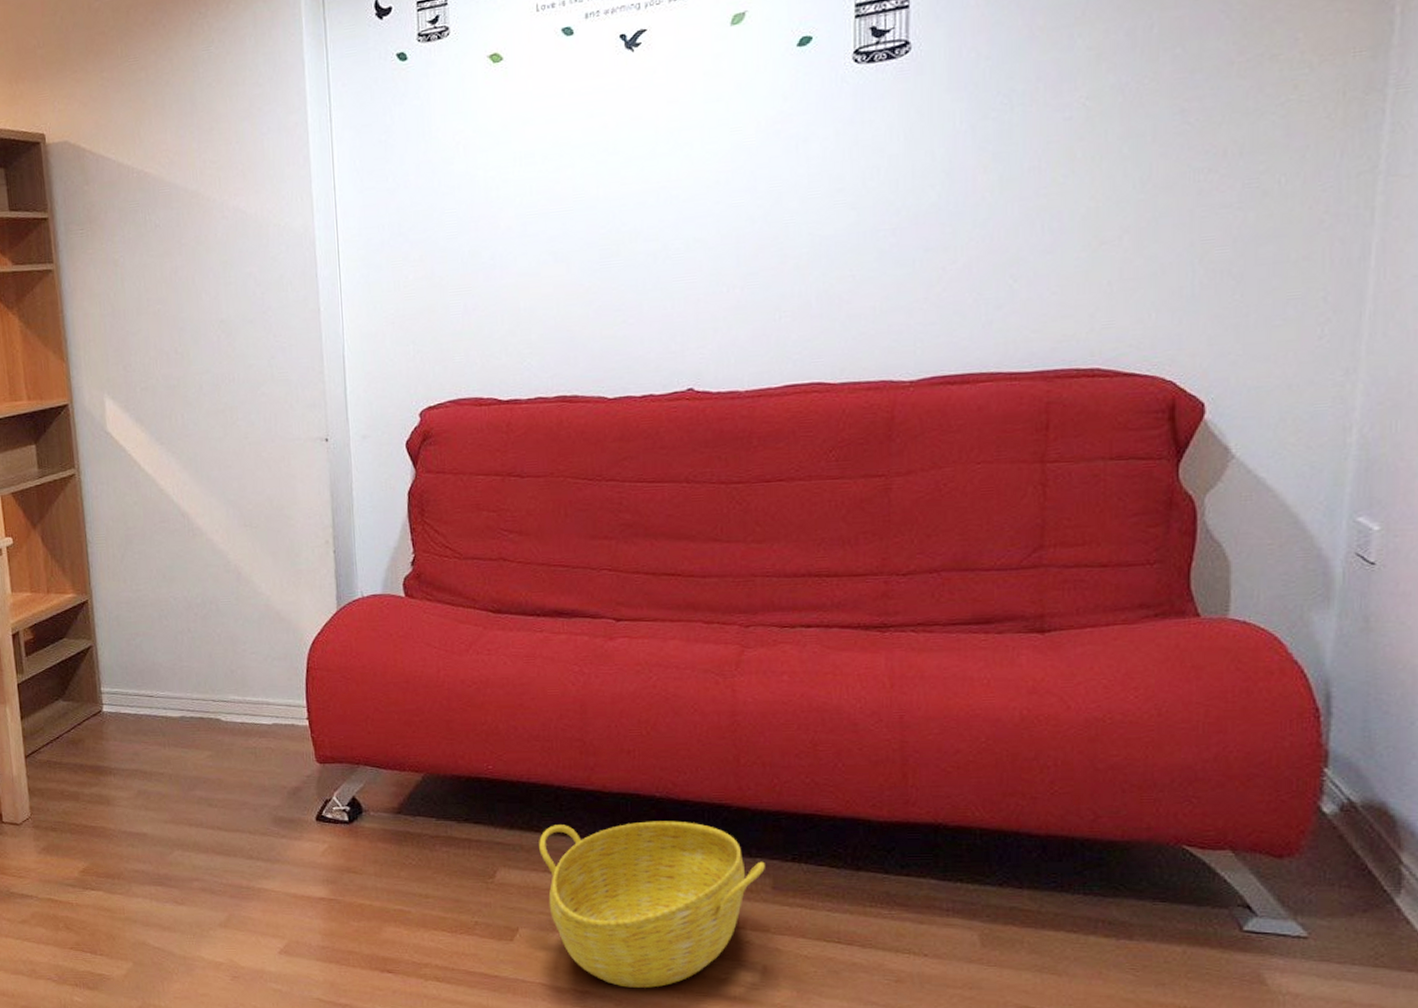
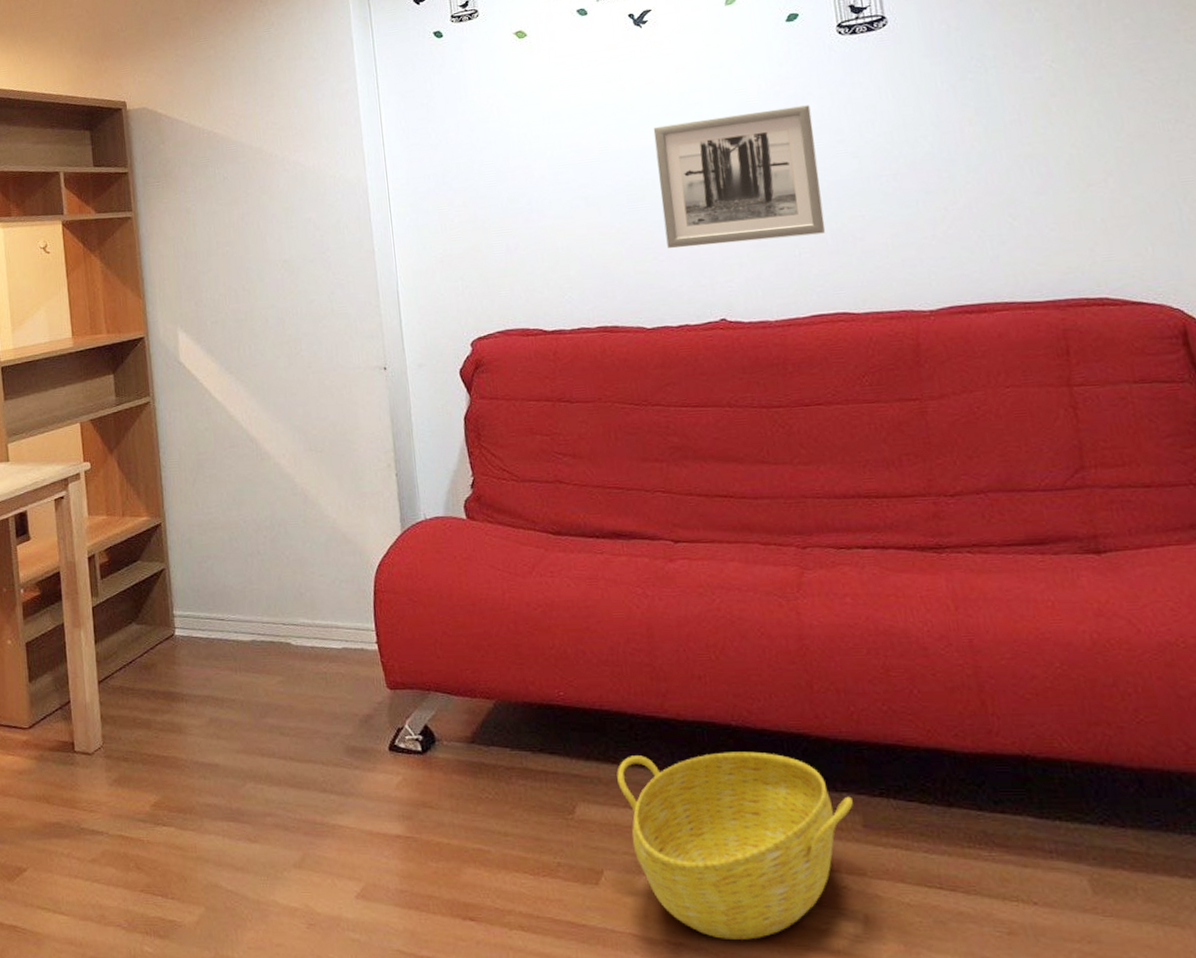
wall art: none [635,147,812,310] -> present [653,105,826,248]

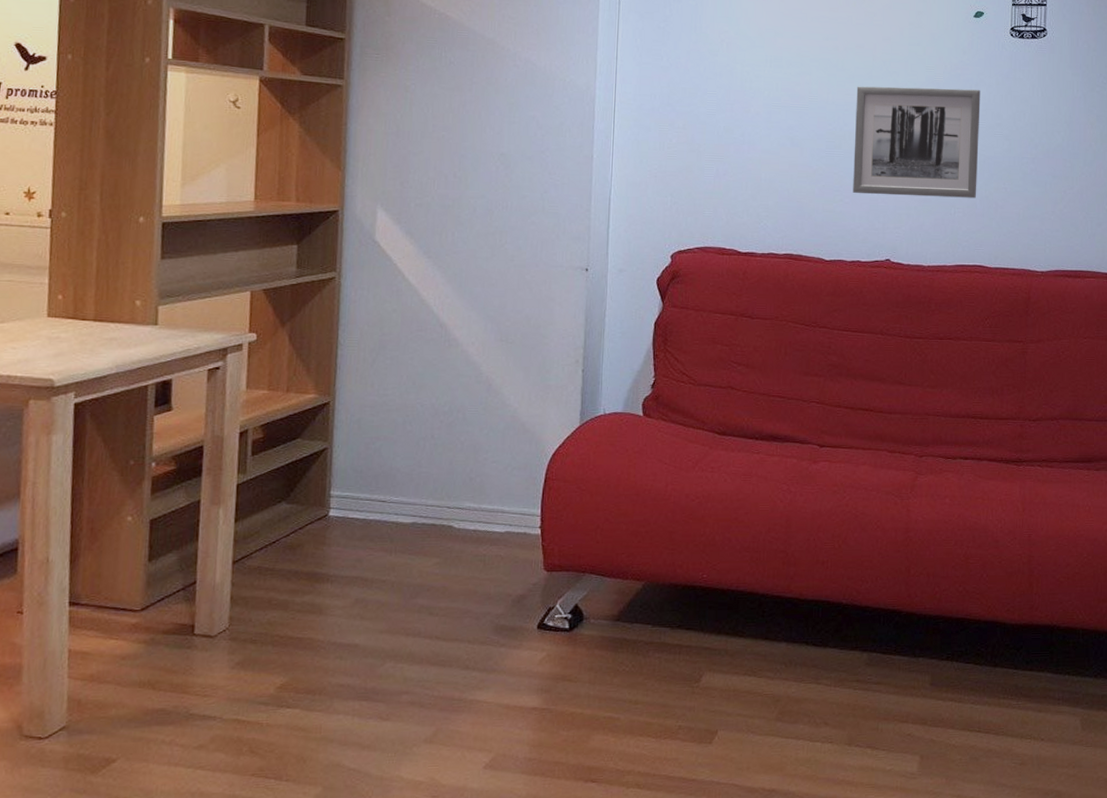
basket: present [617,751,853,940] -> none [742,625,926,784]

